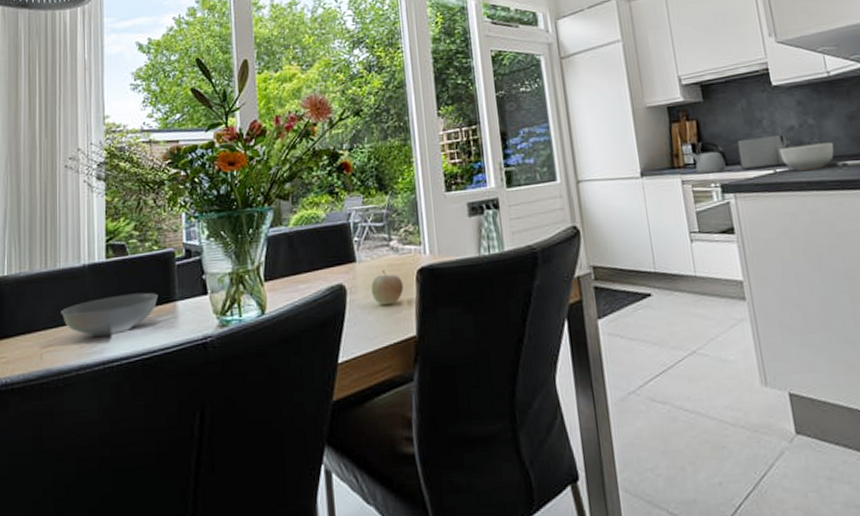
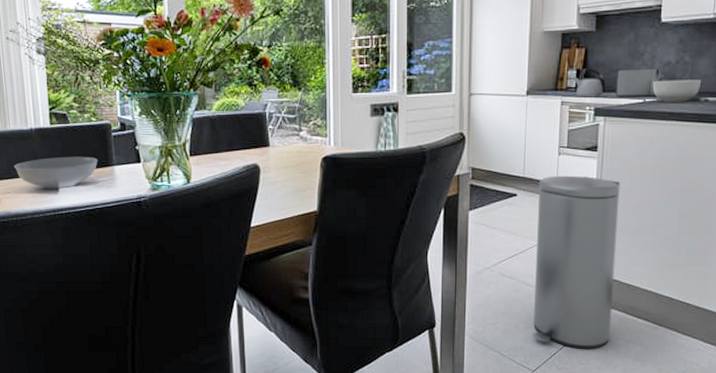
fruit: present [371,270,404,305] -> none [282,155,309,185]
pedal bin: none [674,264,806,497] -> present [532,175,621,349]

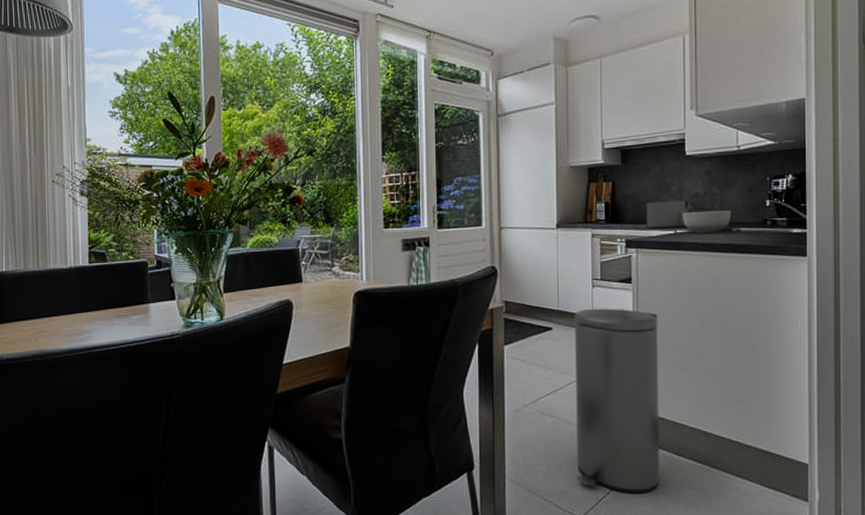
bowl: present [14,156,98,190] -> none [52,294,134,328]
kettle: present [573,69,606,98] -> none [602,201,635,230]

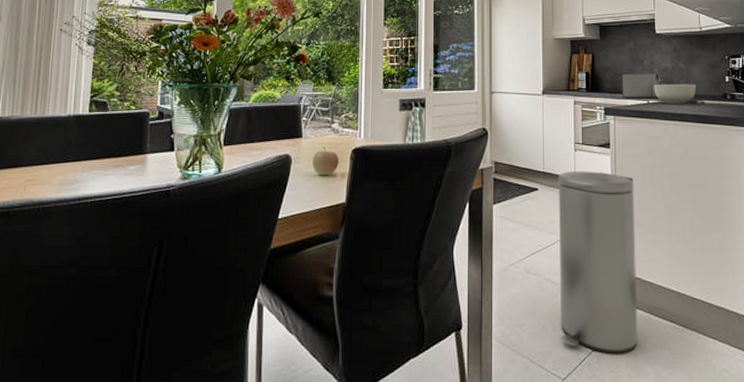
fruit: none [314,291,341,320] -> present [312,147,339,176]

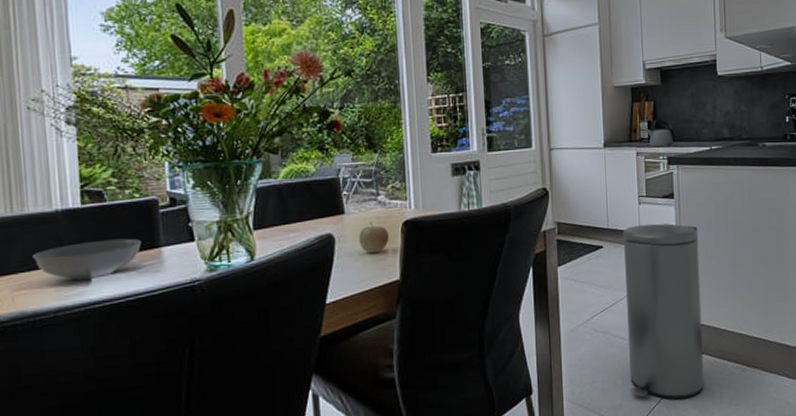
bowl: none [45,143,132,177] -> present [33,238,142,281]
kettle: none [583,72,613,98] -> present [645,120,676,148]
toaster: present [622,74,664,99] -> none [684,118,726,146]
bowl: present [654,83,697,104] -> none [716,126,758,149]

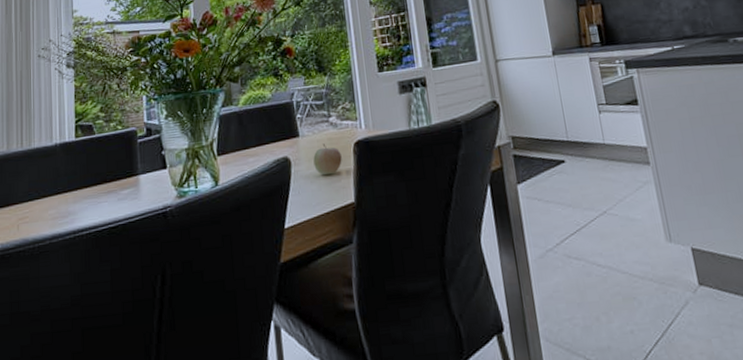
bowl: present [33,238,142,281] -> none [36,168,123,210]
pedal bin: present [622,223,704,400] -> none [585,133,710,343]
kettle: present [645,120,676,148] -> none [596,22,631,52]

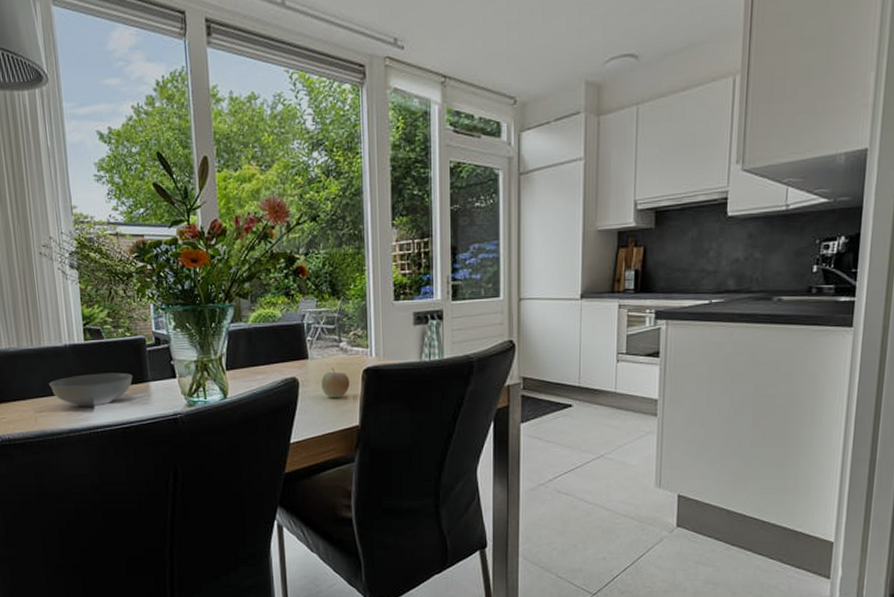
bowl: none [36,168,123,210] -> present [49,372,133,408]

